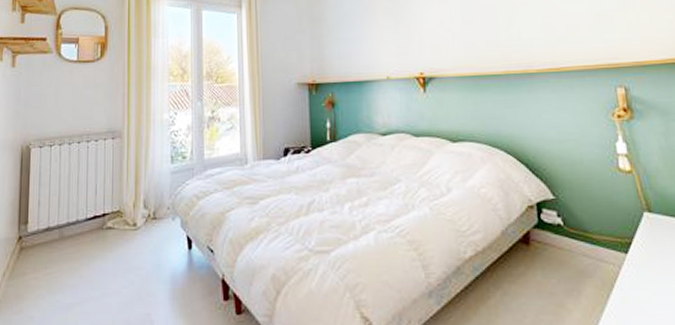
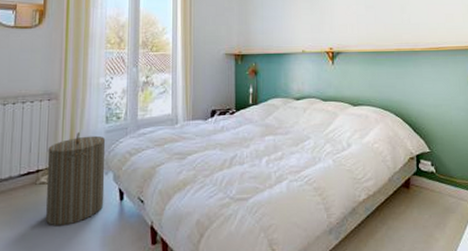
laundry hamper: none [113,173,172,275] -> present [46,132,106,226]

